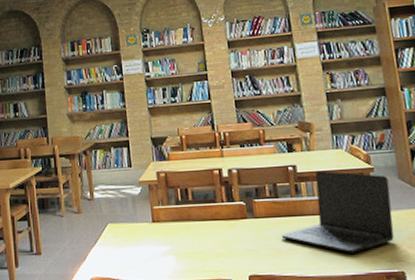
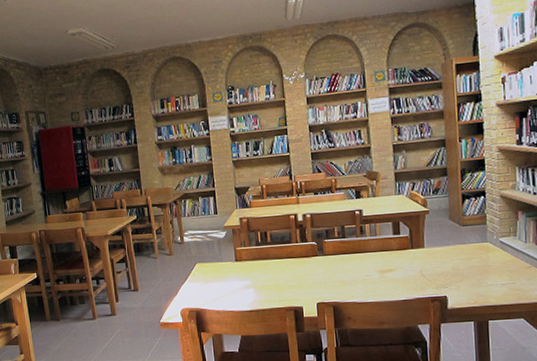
laptop: present [281,171,394,253] -> none [345,214,441,283]

